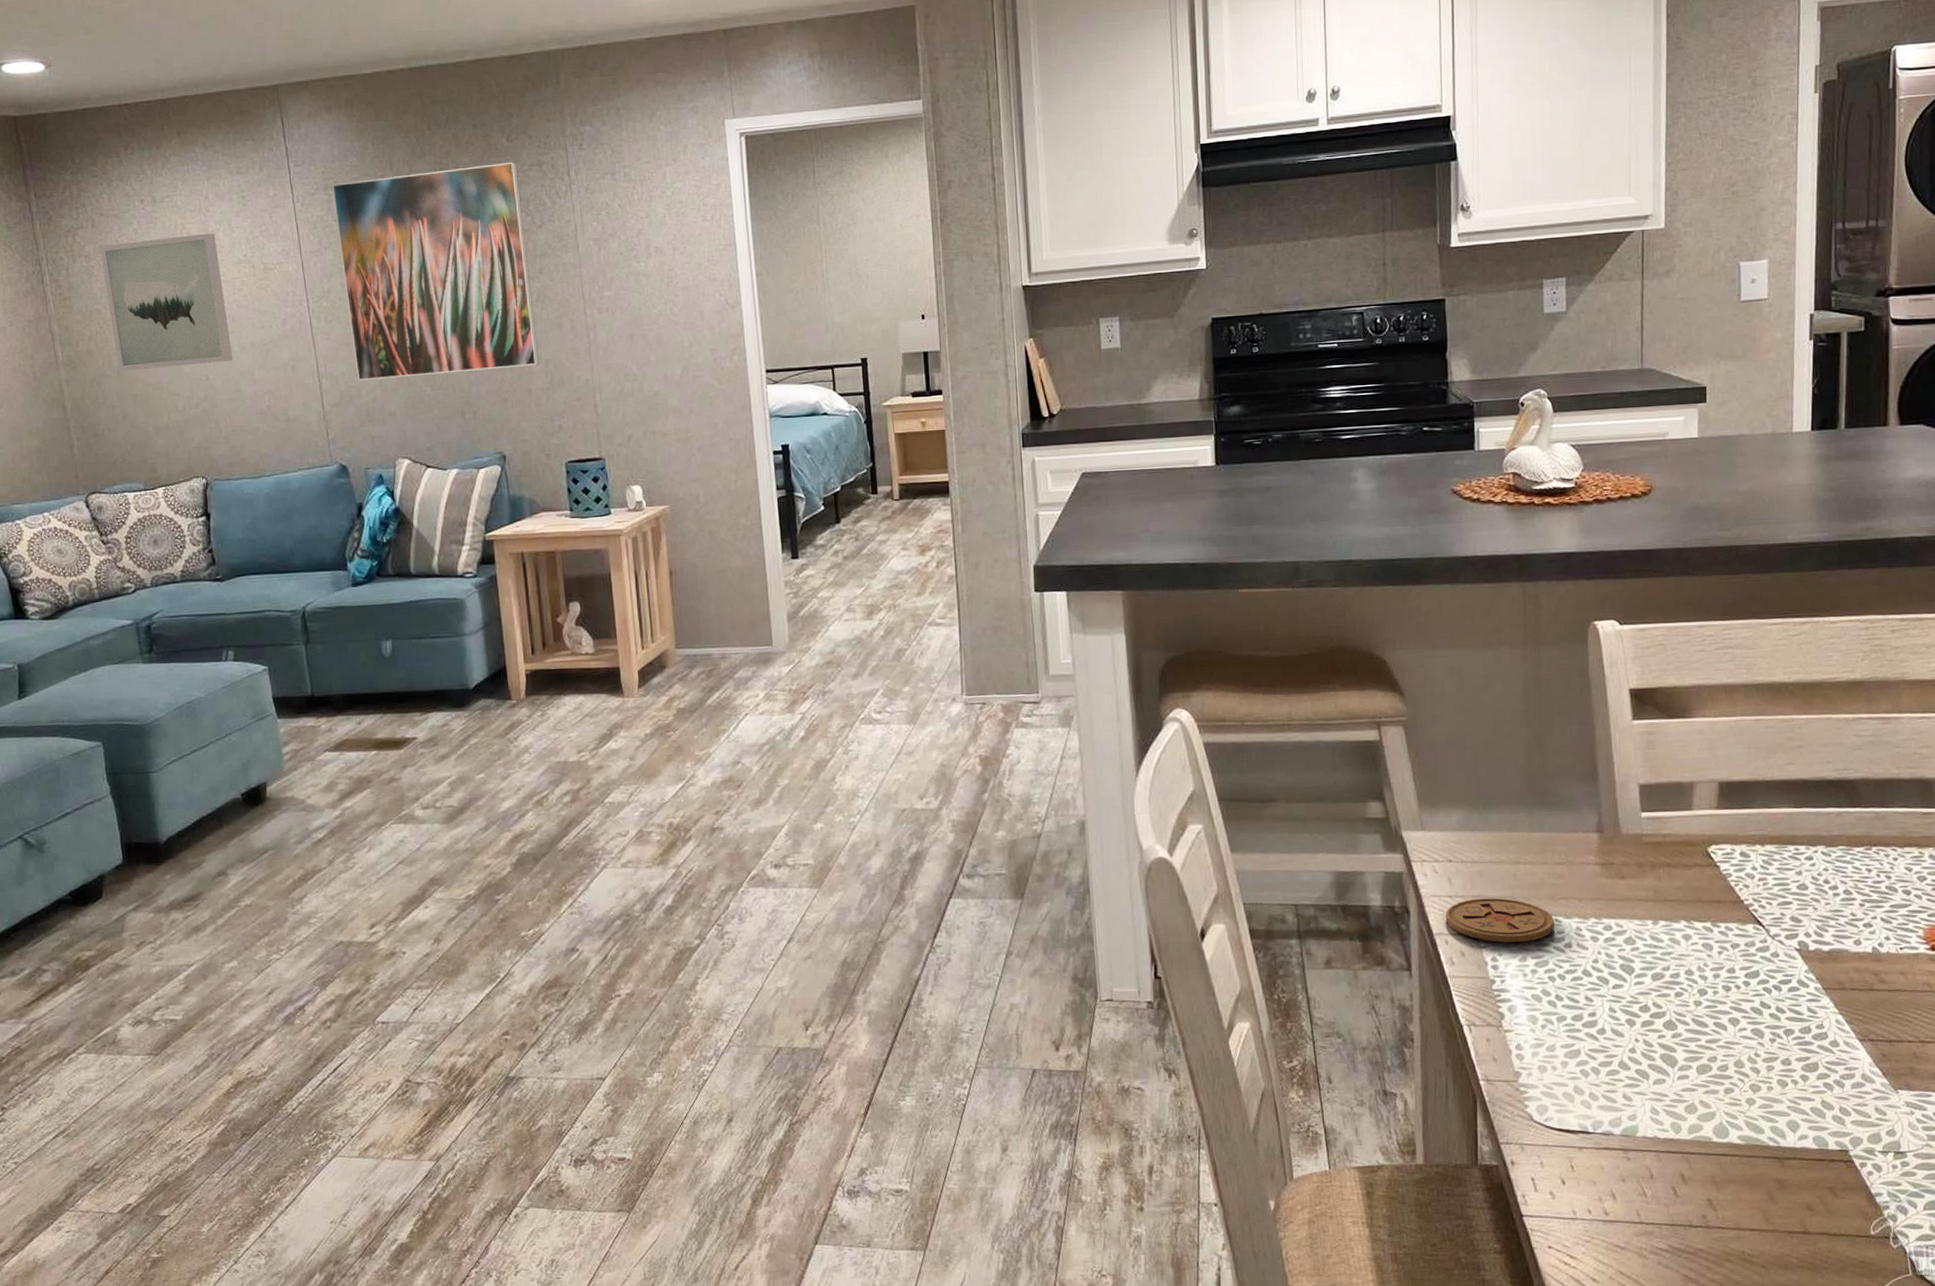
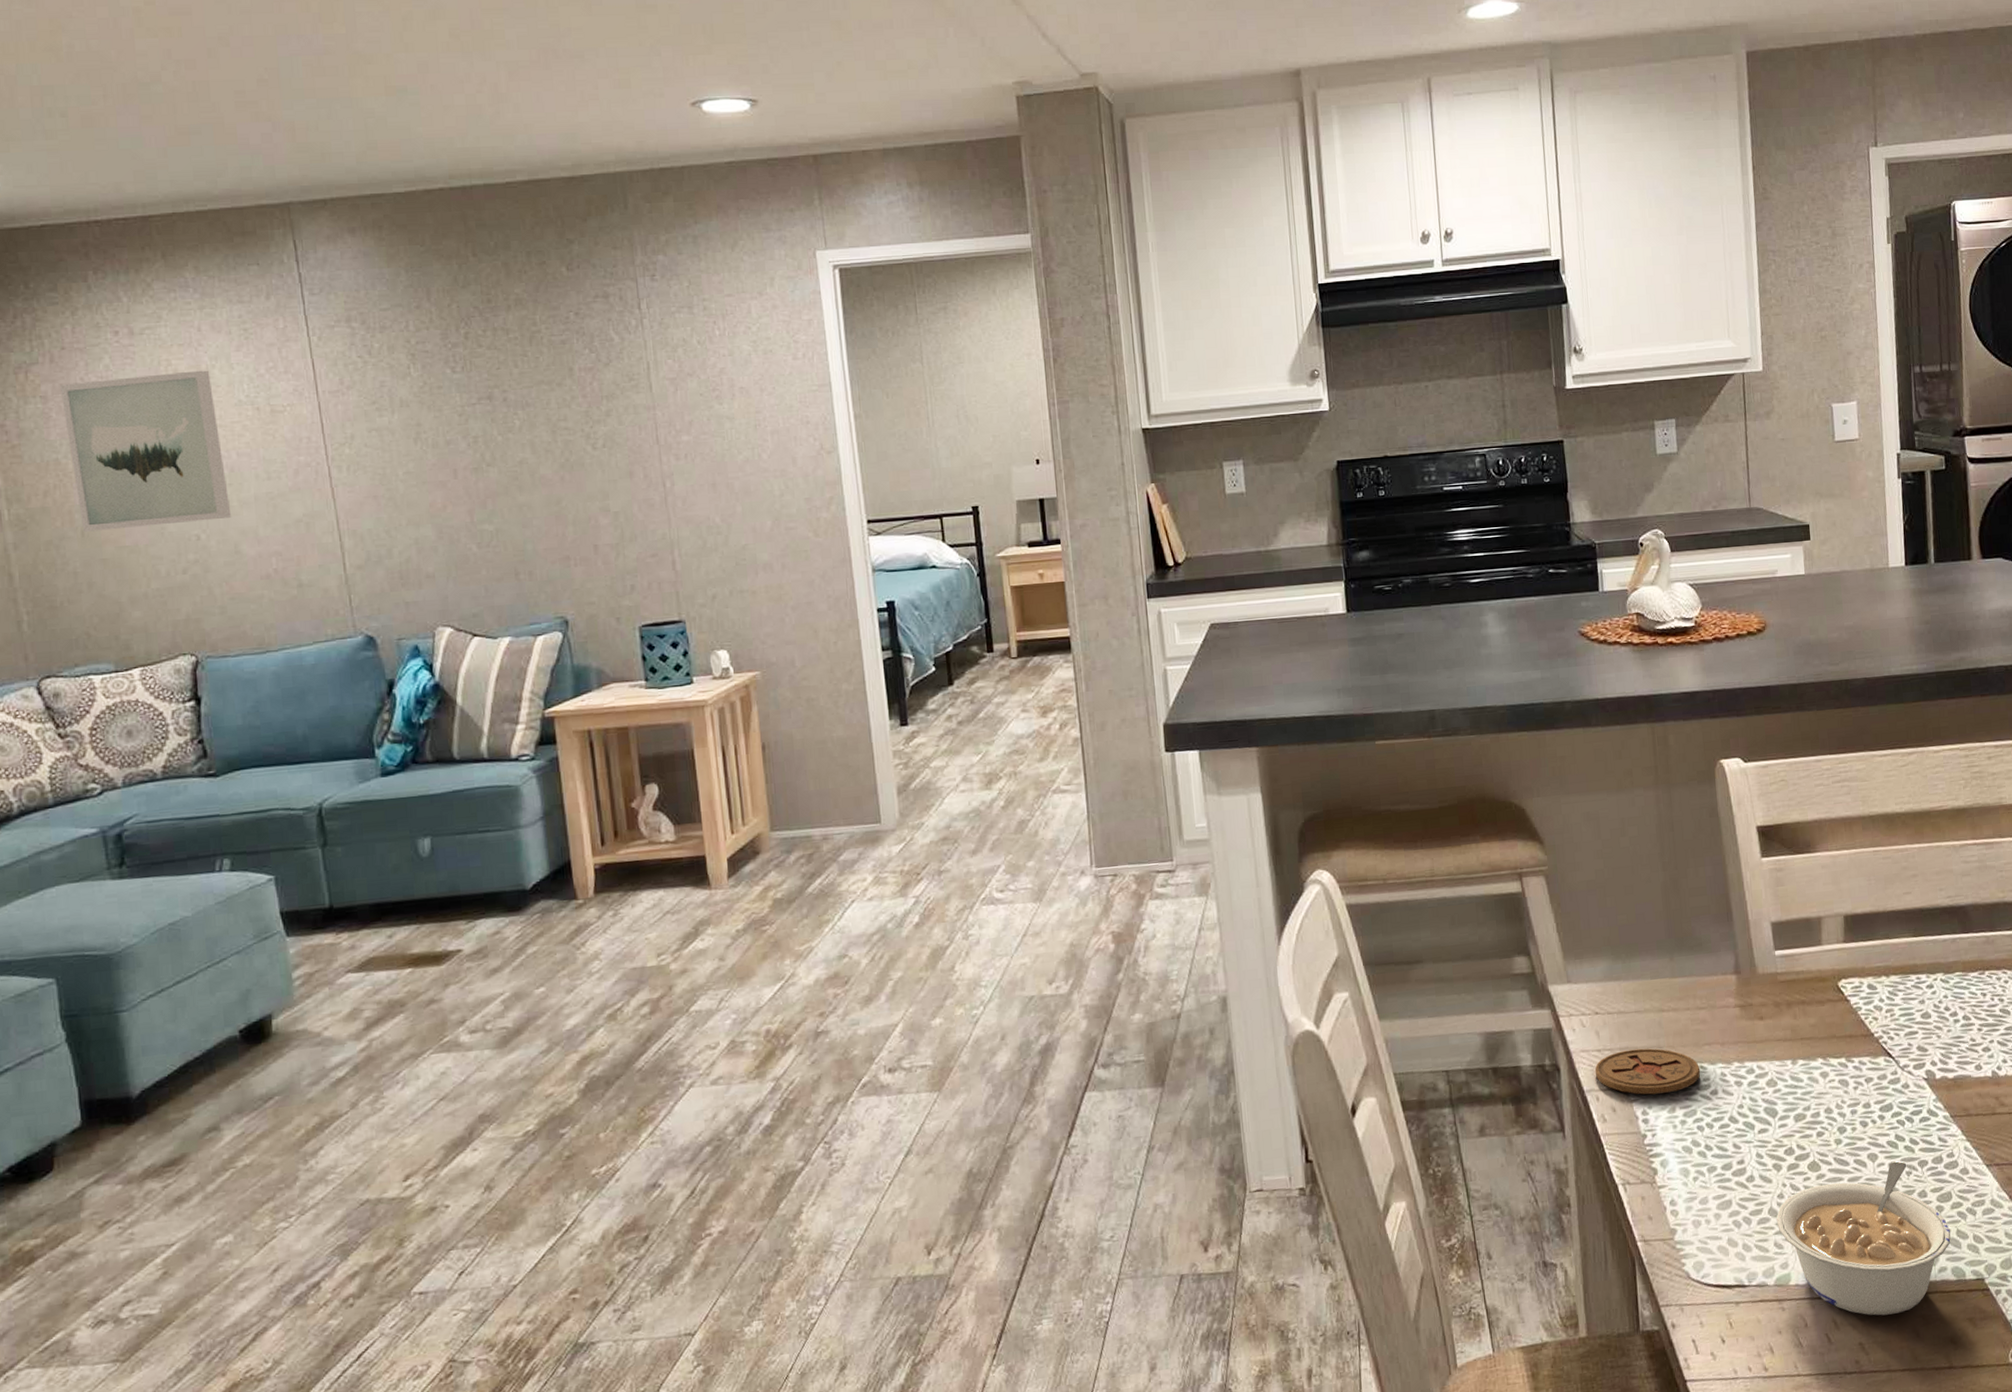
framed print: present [331,161,540,381] -> none [355,292,608,539]
legume: none [1626,1027,1815,1176] -> present [1776,1161,1951,1316]

